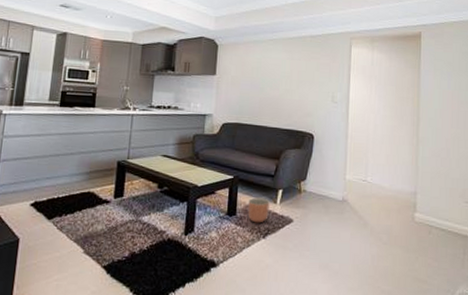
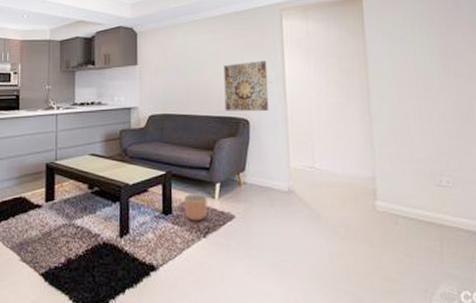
wall art: none [293,82,335,129] -> present [224,60,269,112]

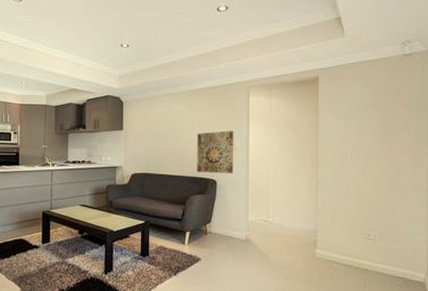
planter: present [184,193,208,221] -> none [159,239,179,262]

